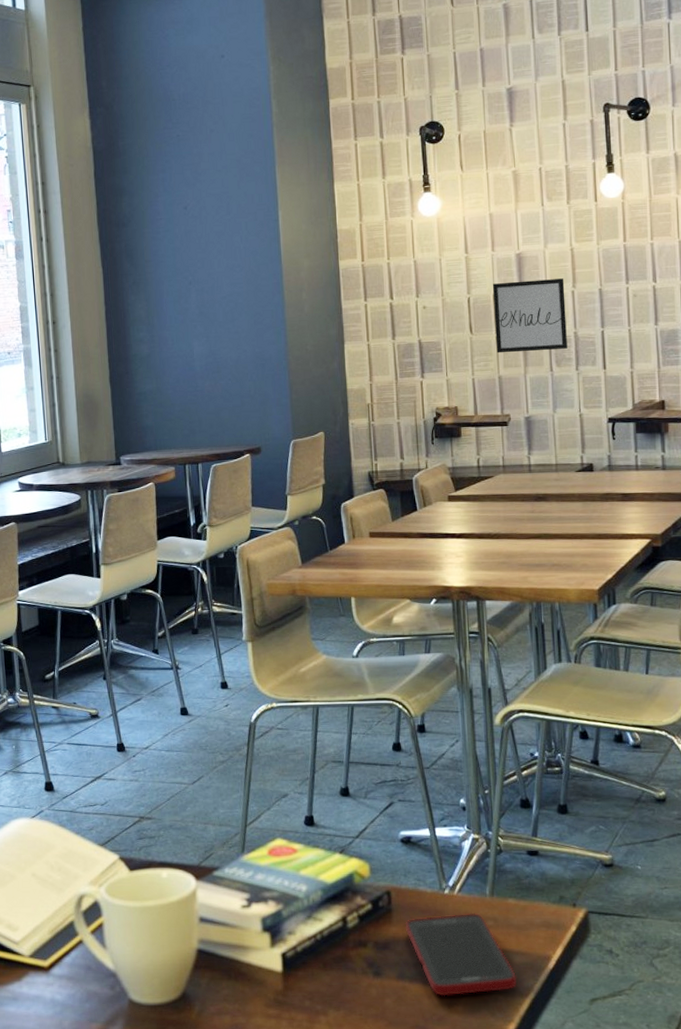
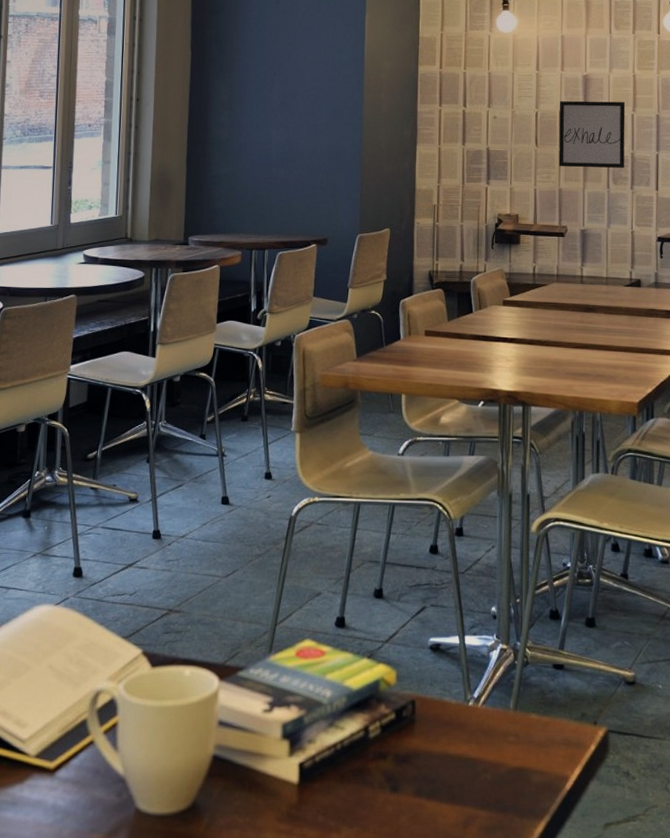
cell phone: present [405,912,517,996] -> none [427,727,534,816]

